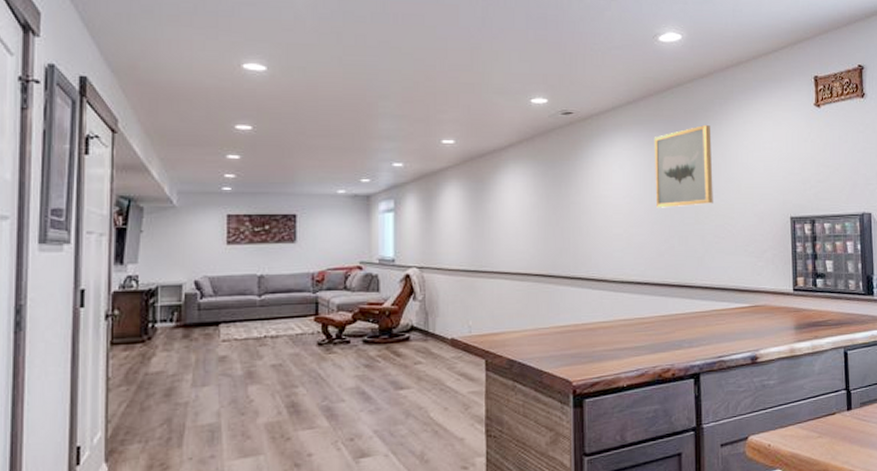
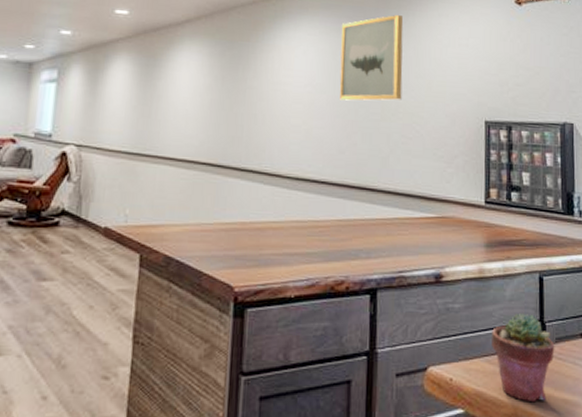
potted succulent: none [804,383,860,459] -> present [492,312,555,403]

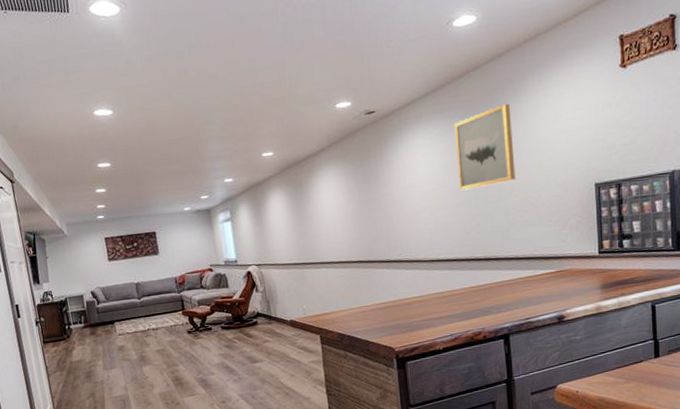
potted succulent: present [492,312,555,403] -> none [610,335,668,400]

